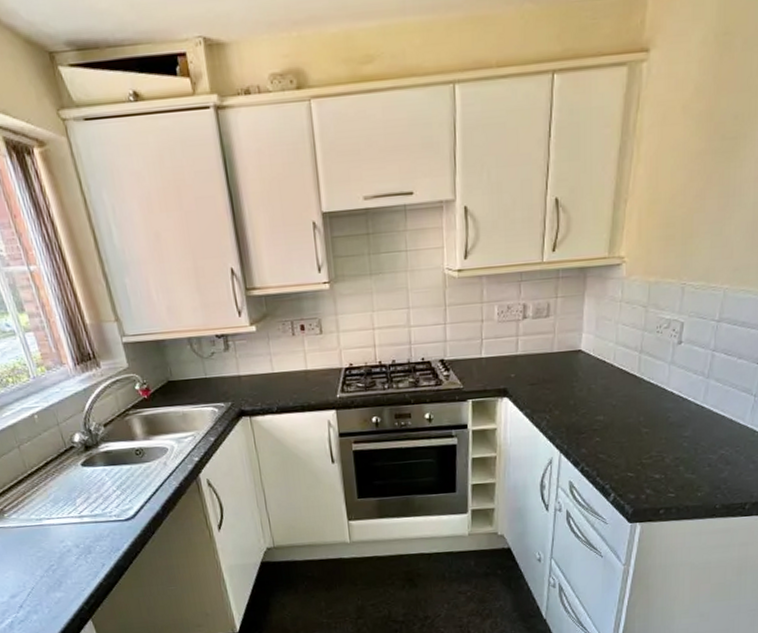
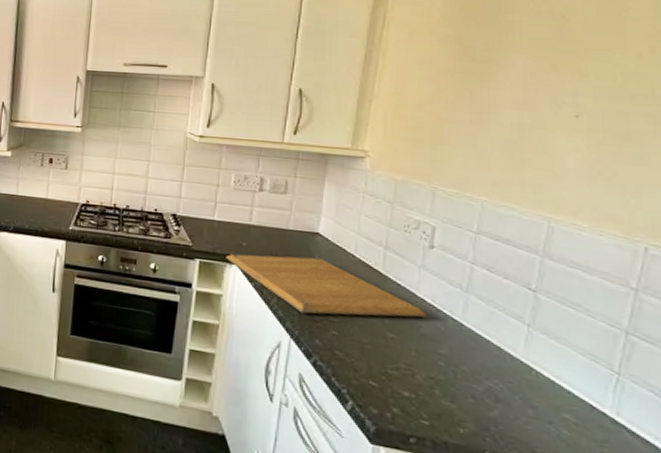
chopping board: none [496,374,675,429] -> present [226,254,427,318]

